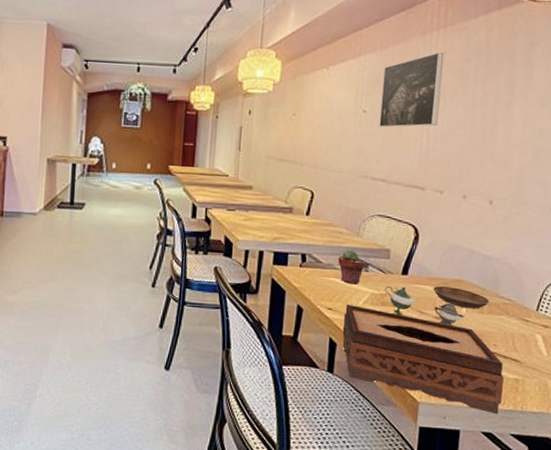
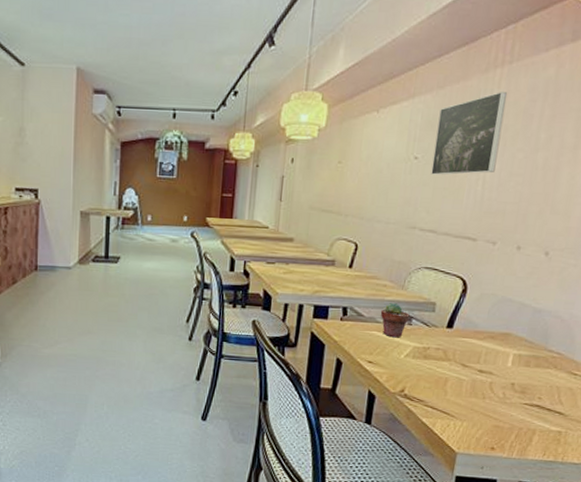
tissue box: present [342,303,504,415] -> none [381,357,547,465]
teapot: present [384,285,465,326] -> none [428,339,510,379]
saucer: present [433,286,490,309] -> none [478,339,538,363]

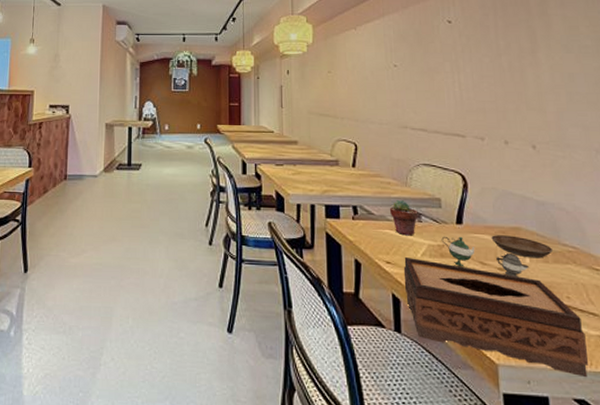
tissue box: none [381,357,547,465] -> present [403,256,589,378]
teapot: none [428,339,510,379] -> present [441,236,530,277]
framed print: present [431,92,508,175] -> none [408,9,467,80]
saucer: none [478,339,538,363] -> present [491,235,554,259]

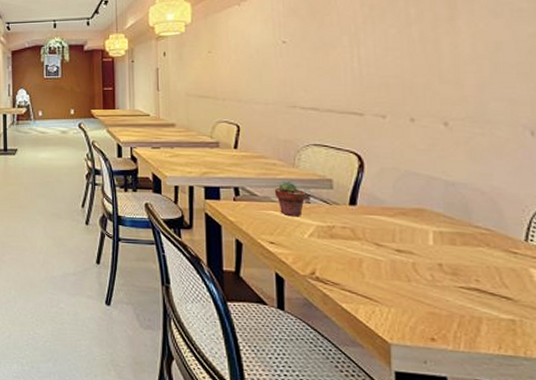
tissue box: present [403,256,589,378] -> none [288,237,498,361]
teapot: present [441,236,530,277] -> none [331,217,433,259]
saucer: present [491,235,554,259] -> none [389,216,463,241]

